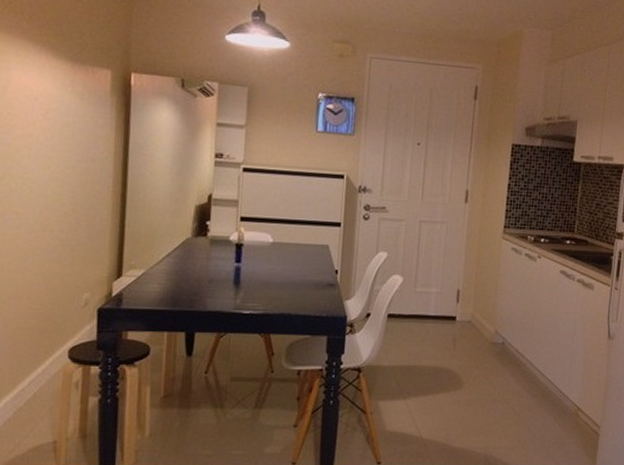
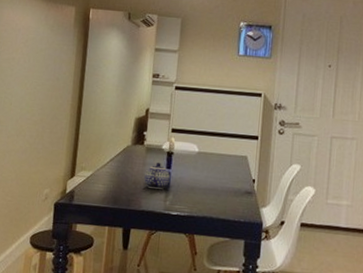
teapot: none [209,256,240,286] -> present [144,163,170,189]

